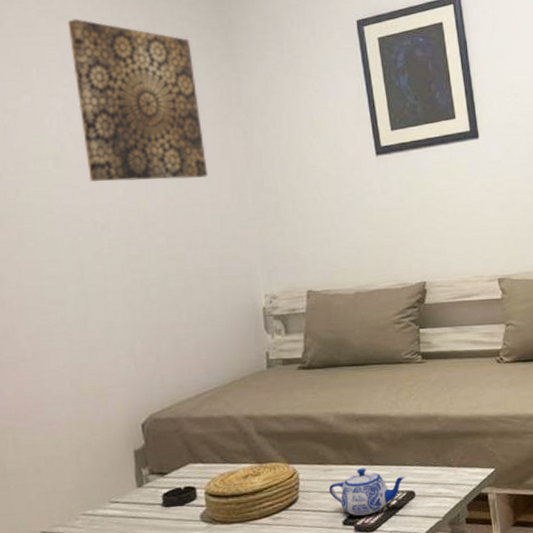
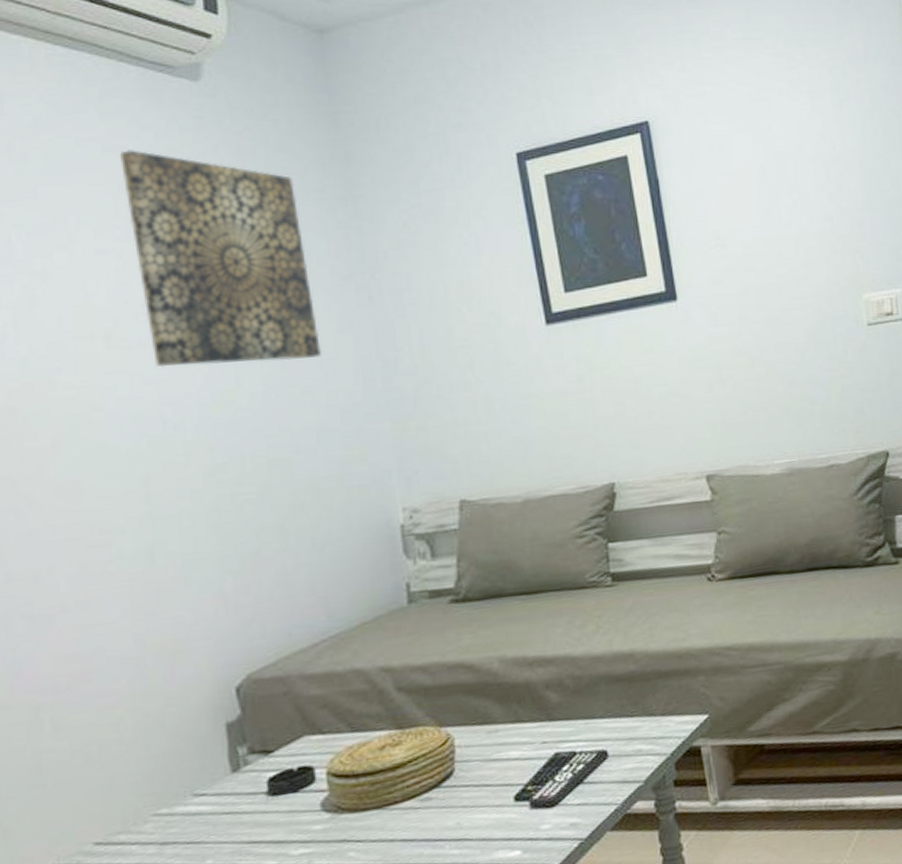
teapot: present [328,468,405,516] -> none [494,725,594,788]

